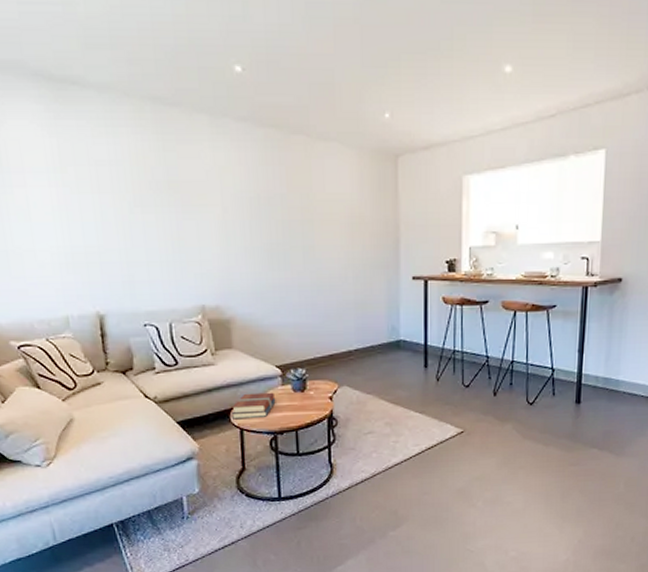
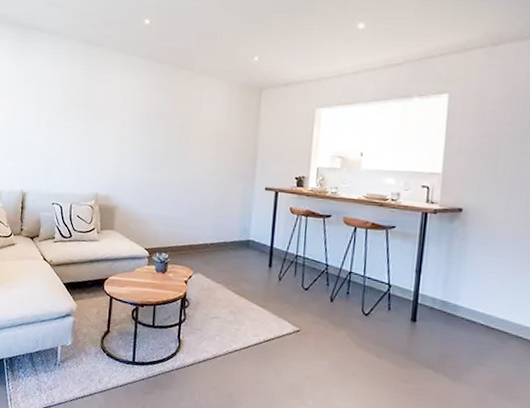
books: present [232,392,276,420] -> none [106,267,142,290]

